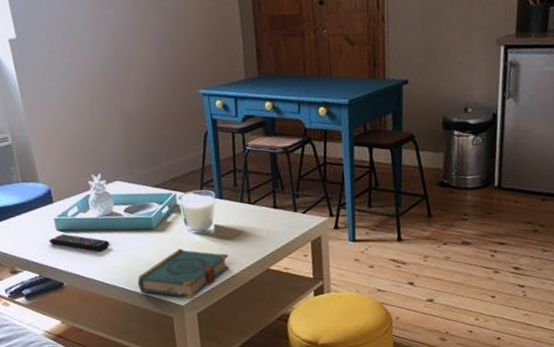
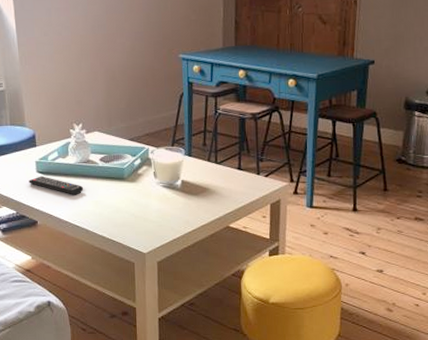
book: present [137,248,229,299] -> none [105,199,192,248]

